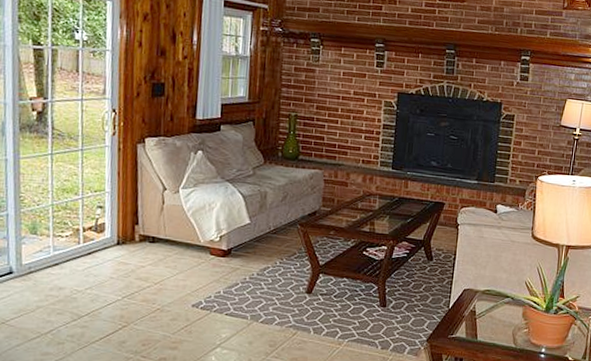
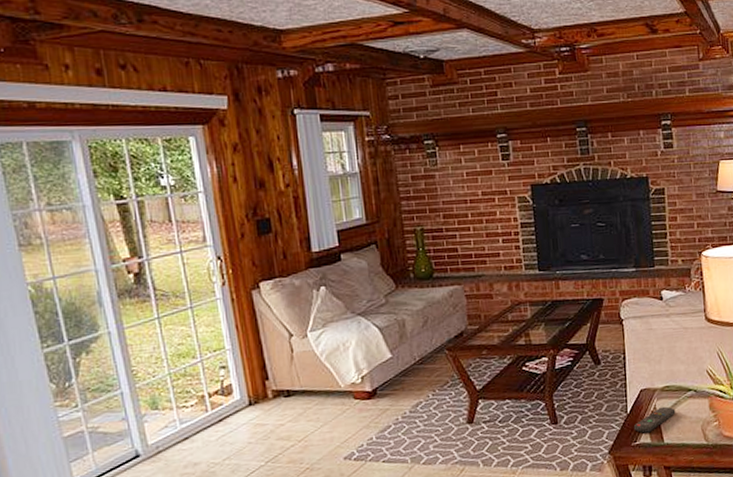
remote control: none [453,307,492,329] -> present [634,406,676,433]

